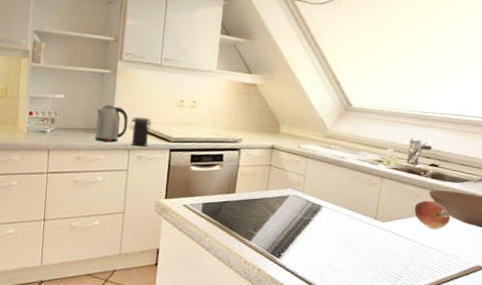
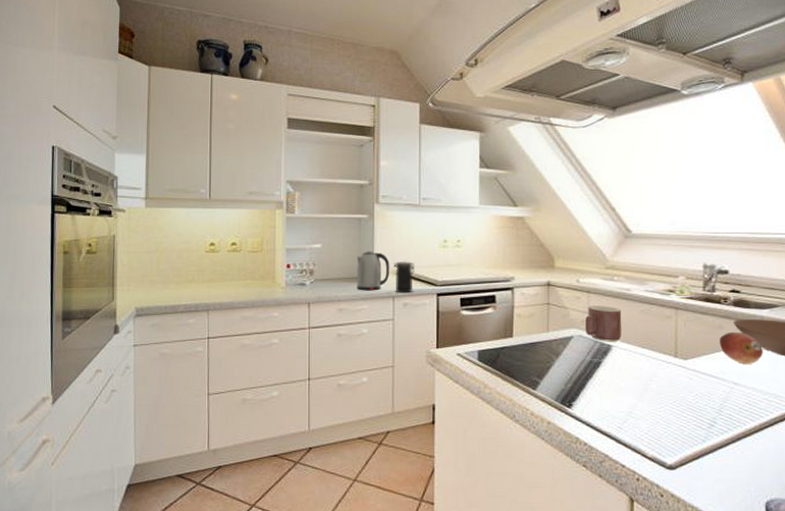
mug: none [300,169,334,203] -> present [584,306,622,342]

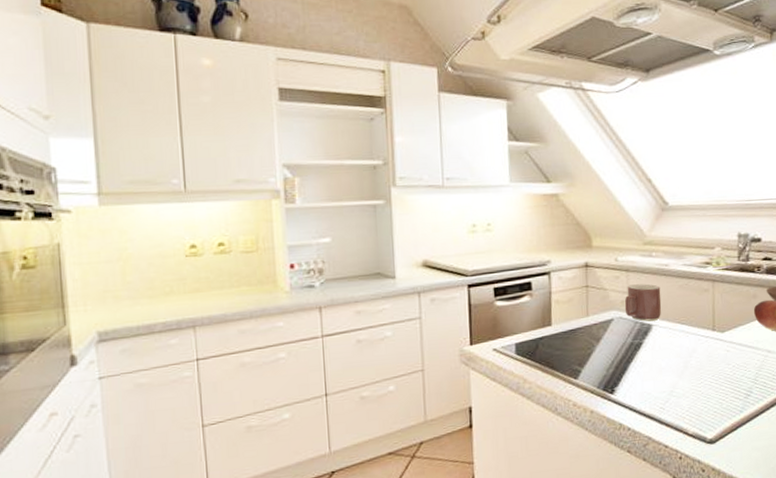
kettle: present [356,251,390,291] -> none [373,242,414,289]
jar: present [393,260,414,293] -> none [417,250,441,288]

